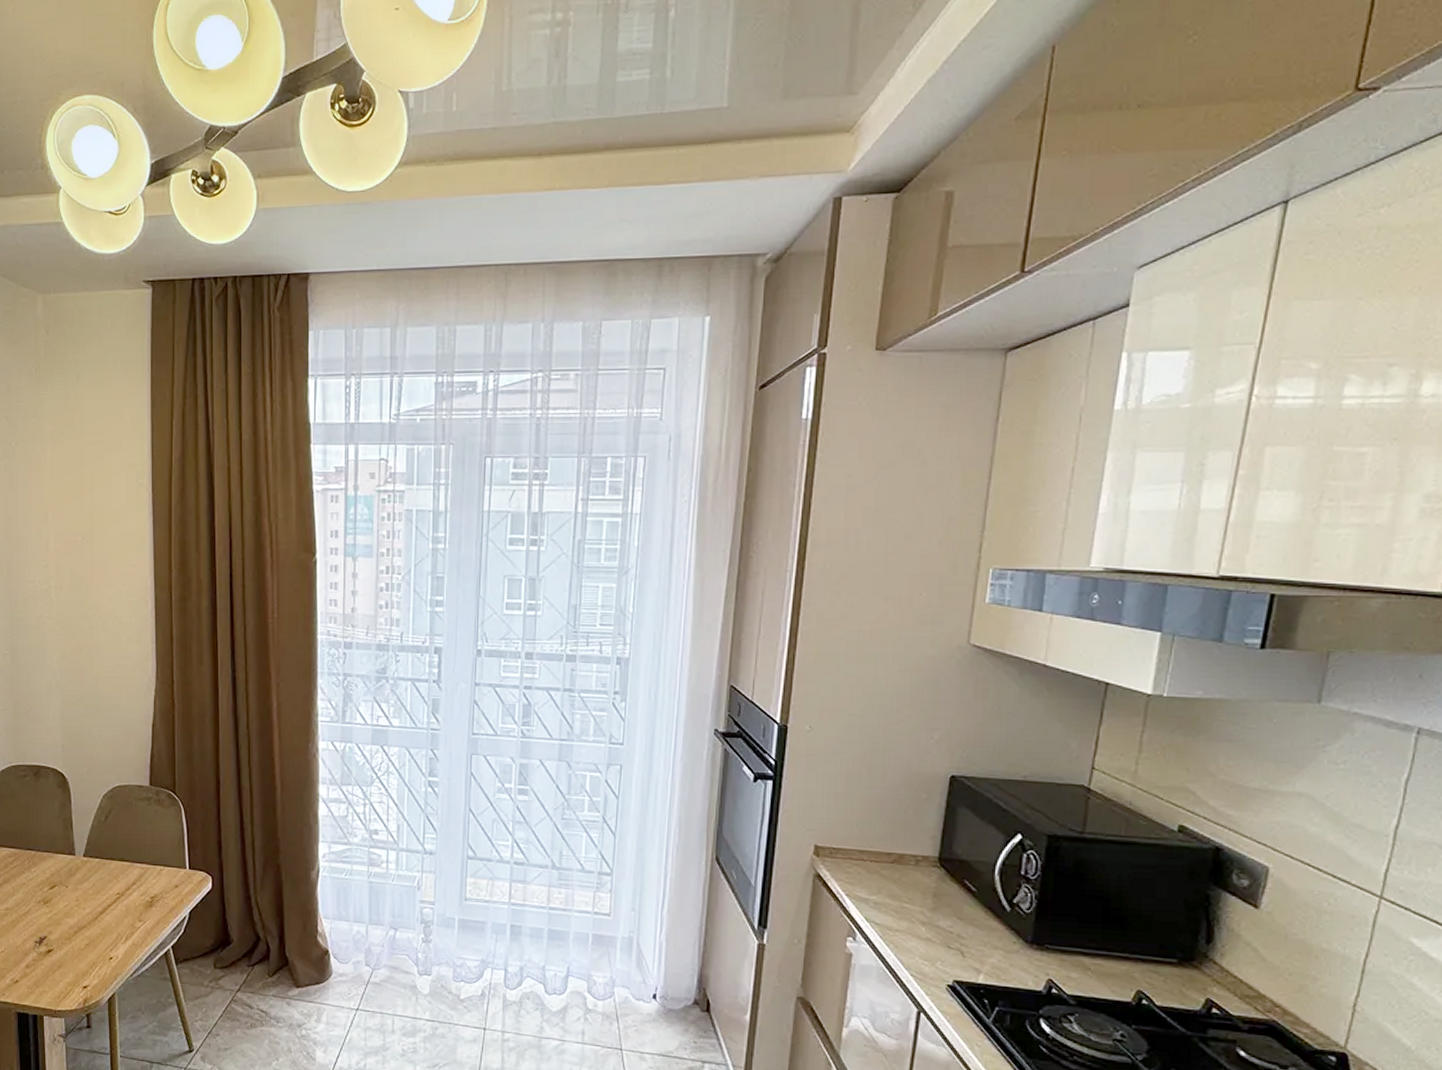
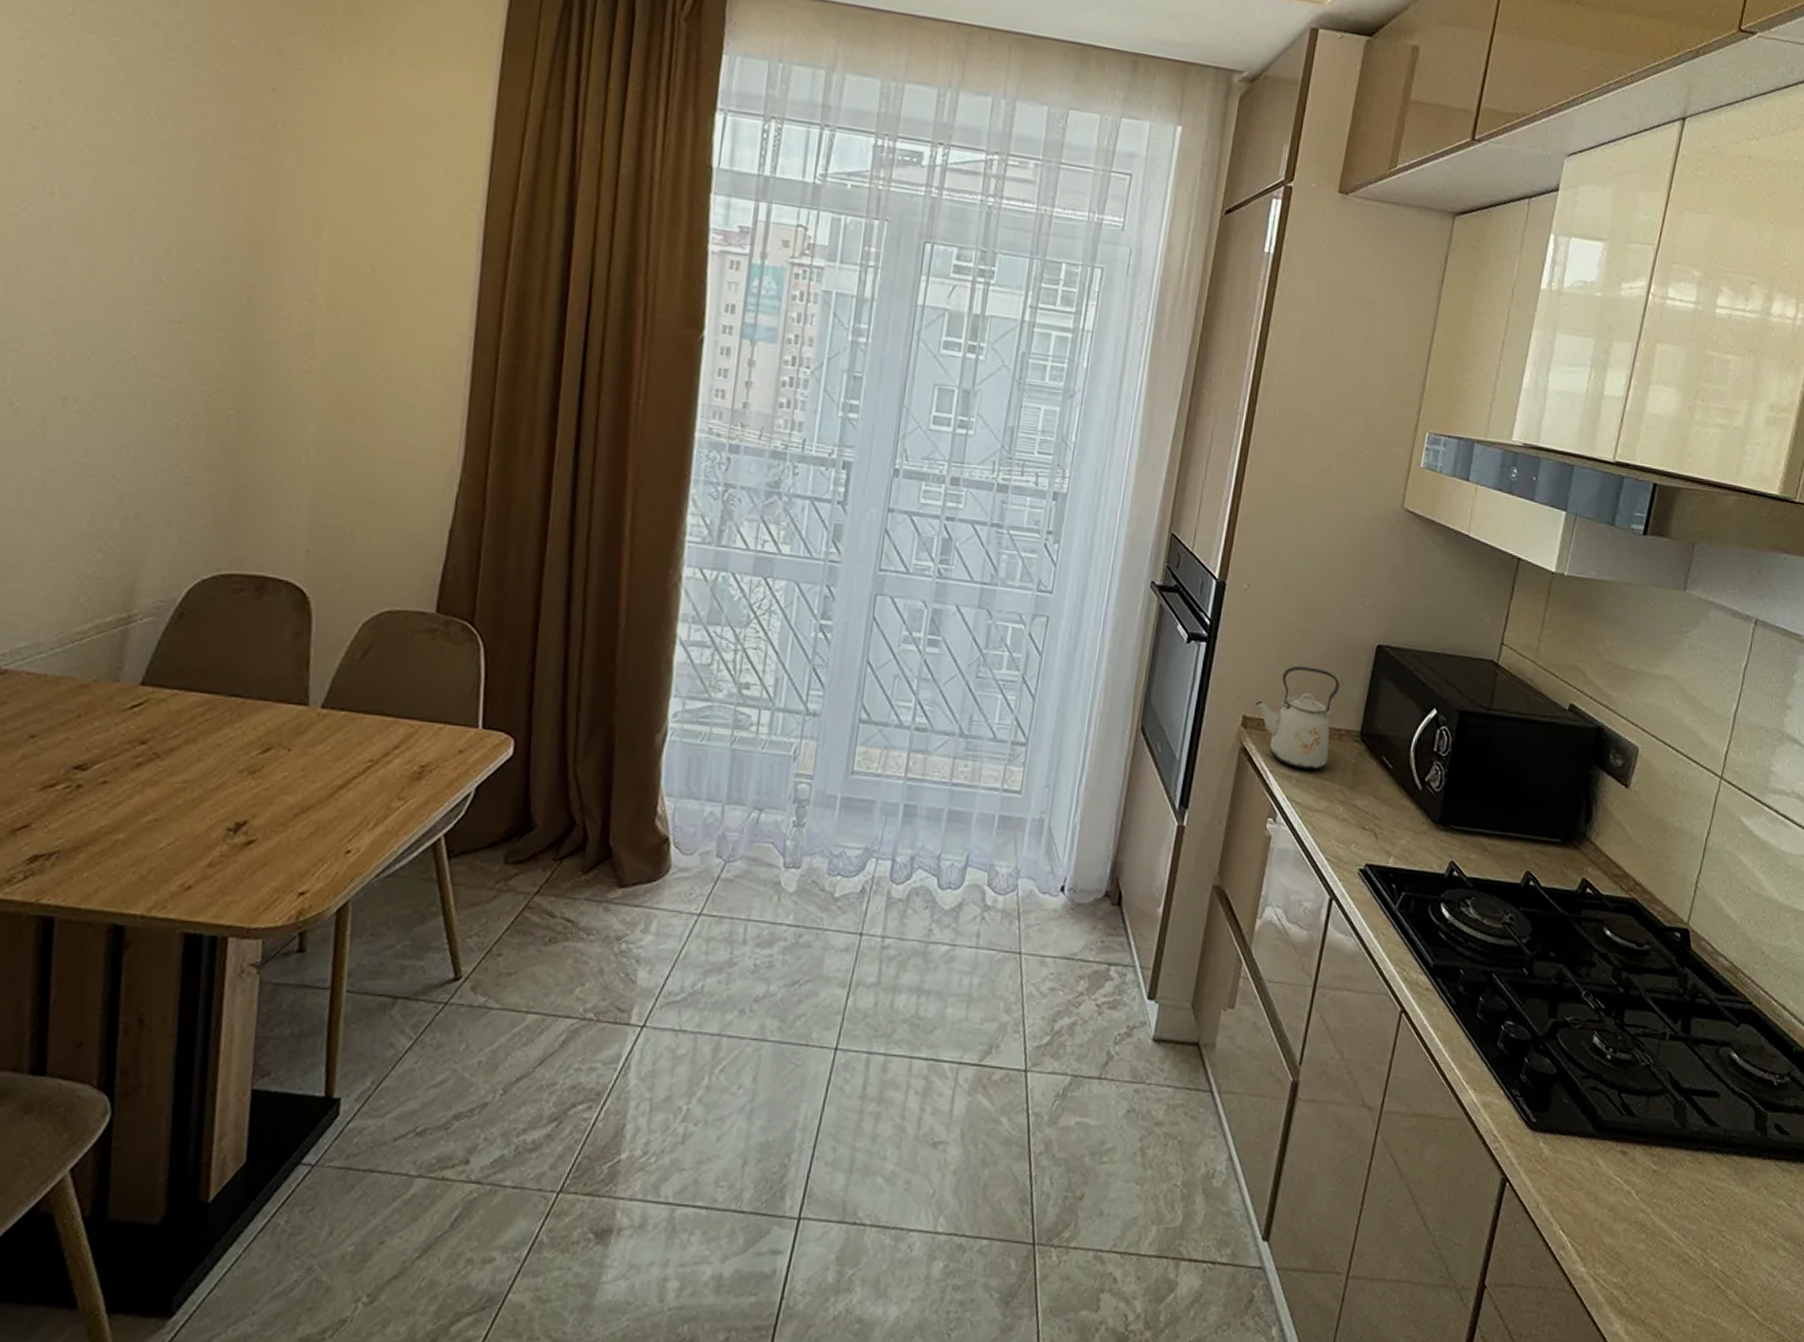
kettle: none [826,798,913,894] -> present [1255,665,1340,770]

